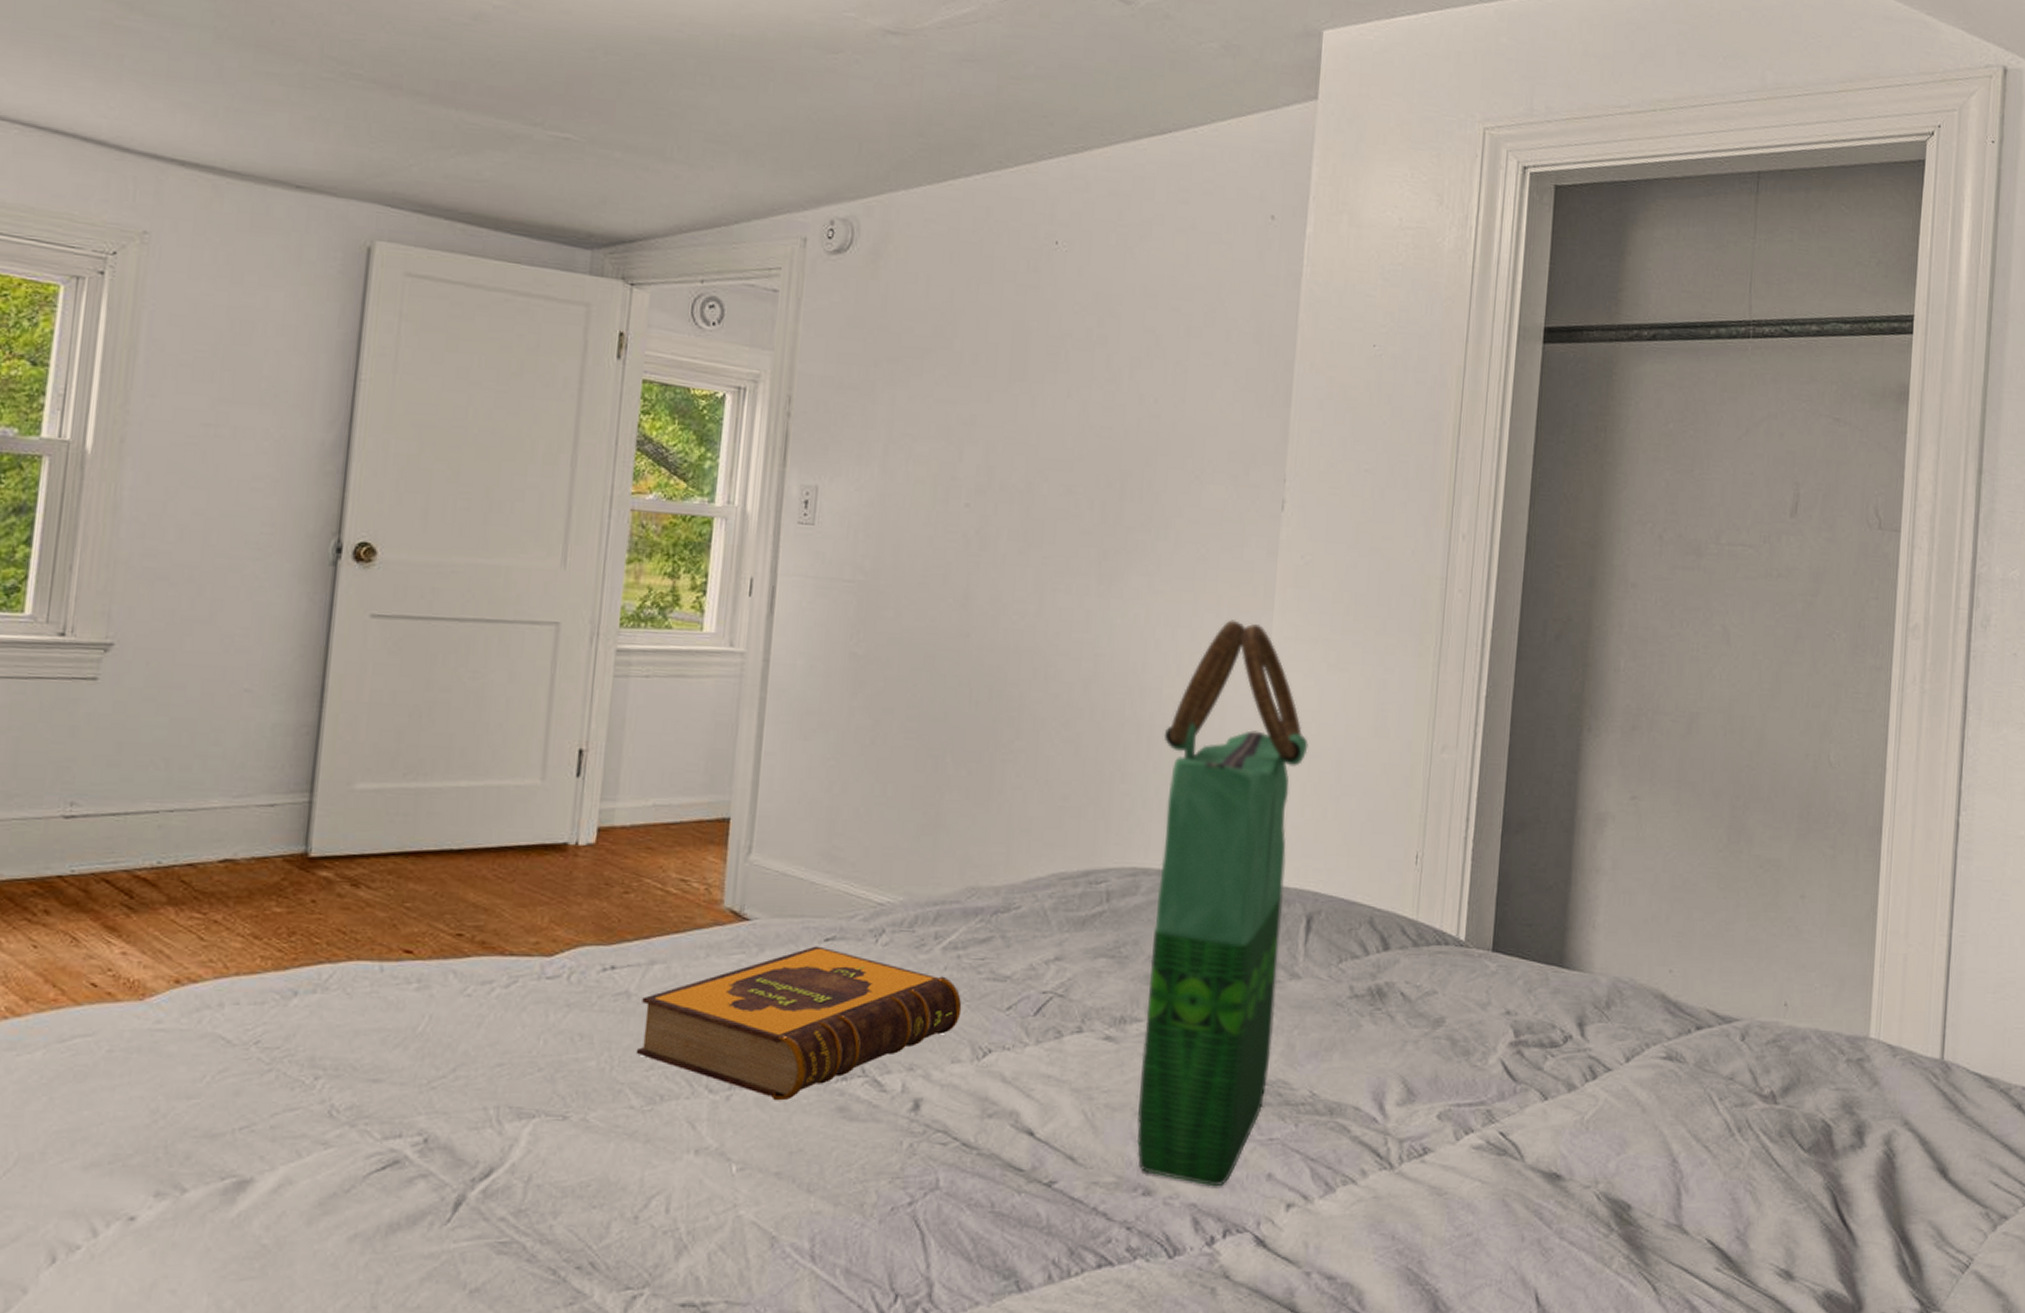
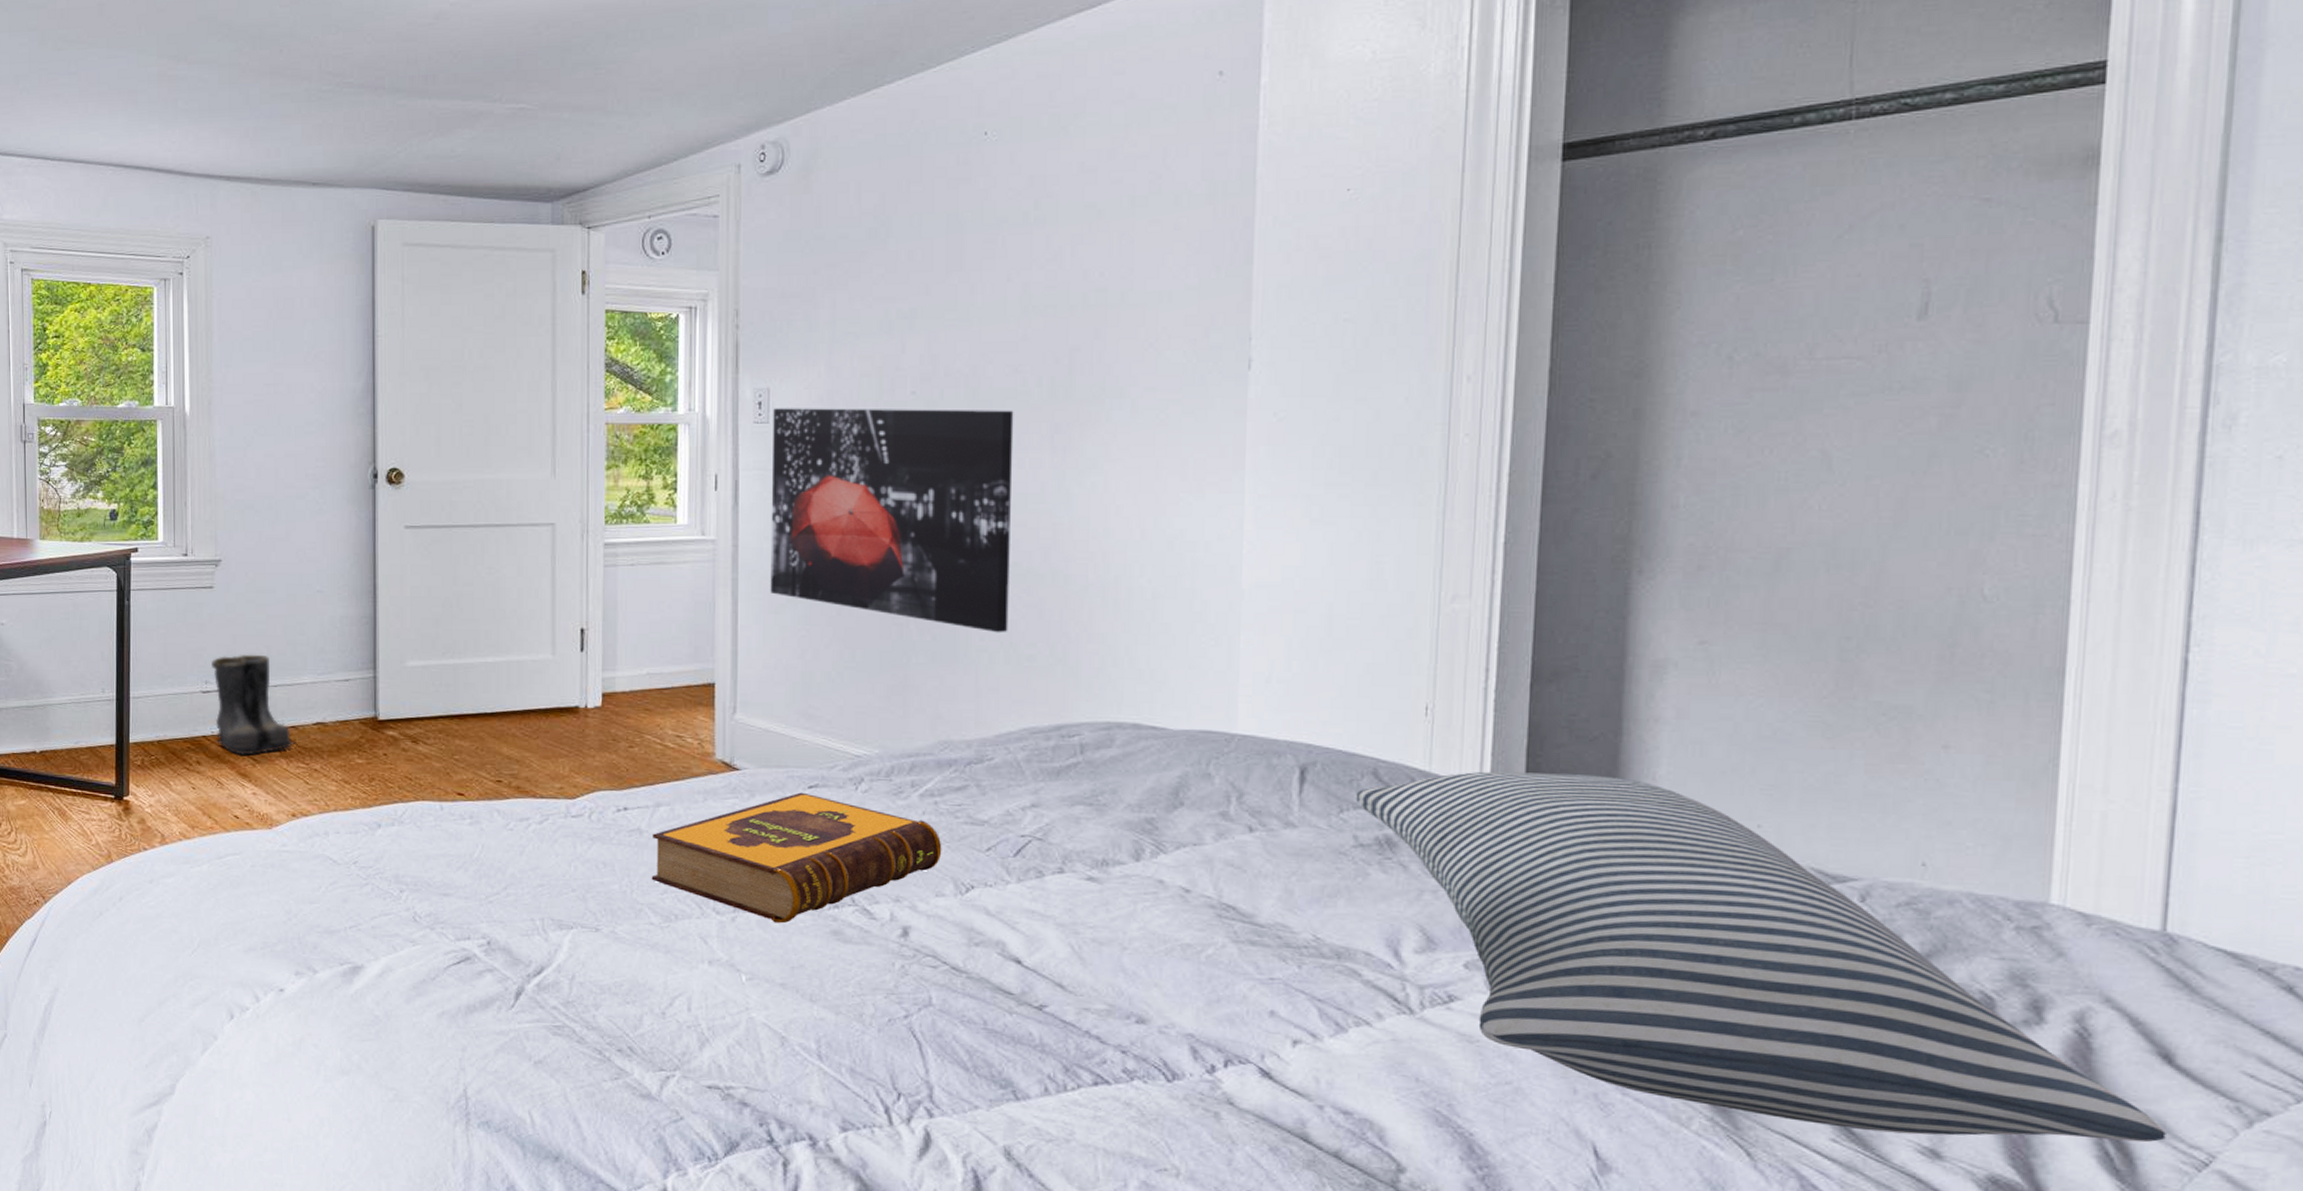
boots: none [77,768,191,903] -> present [212,654,295,756]
wall art: none [800,509,1065,770] -> present [770,408,1014,633]
tote bag: present [1136,620,1308,1187] -> none [1125,482,1292,1020]
pillow: none [1353,920,1942,1258] -> present [1355,771,2166,1143]

